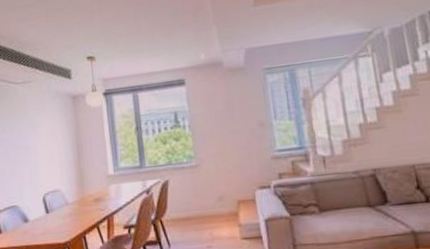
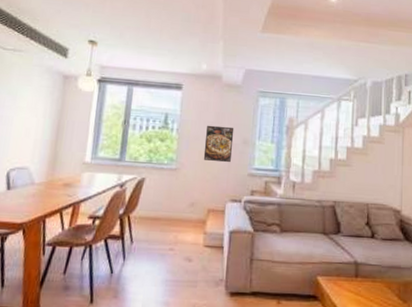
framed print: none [218,111,251,151] -> present [203,125,234,163]

